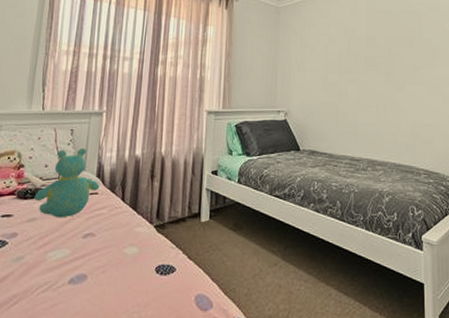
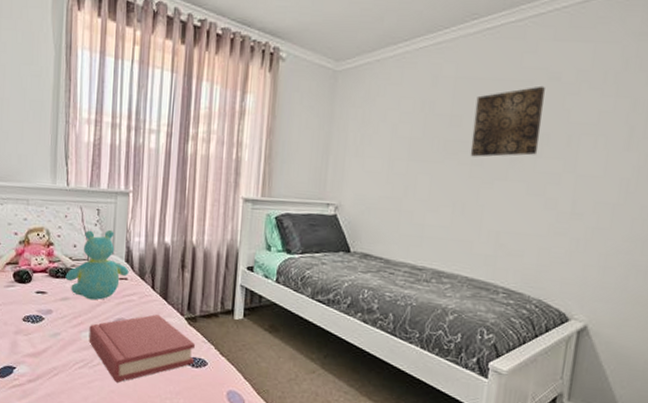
hardback book: none [54,225,163,302] -> present [89,314,195,383]
wall art: none [384,15,432,68] -> present [470,85,545,157]

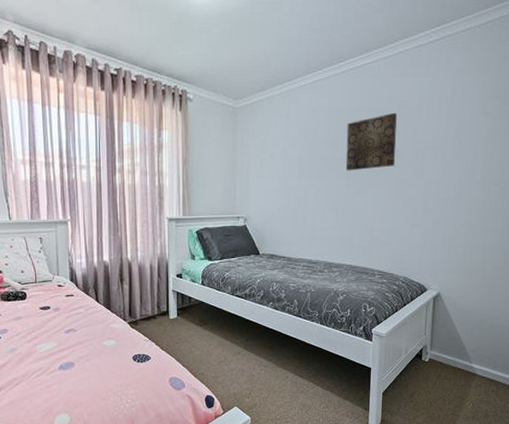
teddy bear: present [65,229,129,301] -> none [16,254,75,317]
hardback book: present [89,314,195,383] -> none [43,322,140,384]

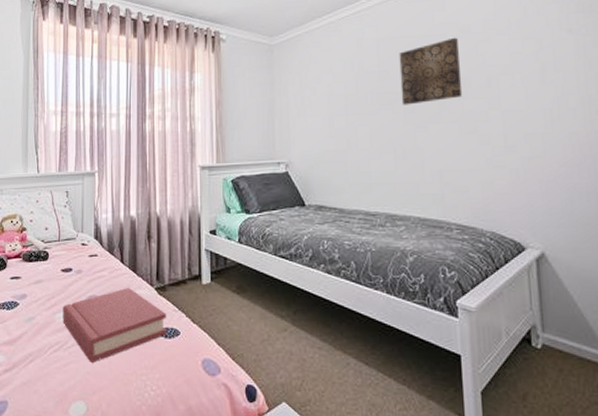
hardback book: none [43,322,140,384] -> present [62,287,167,363]

